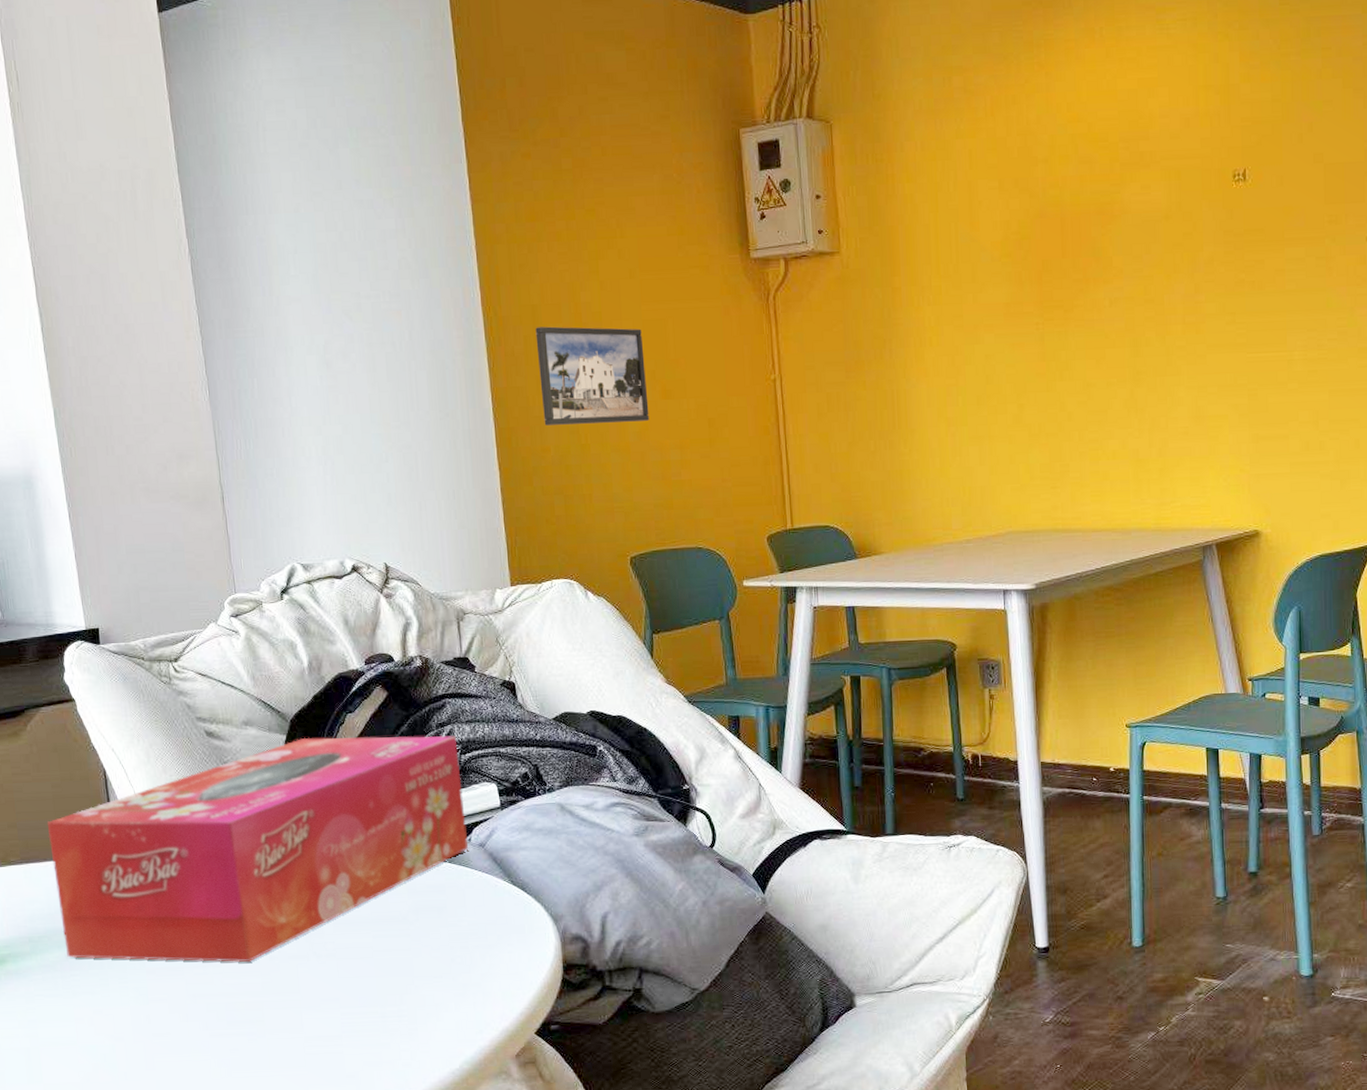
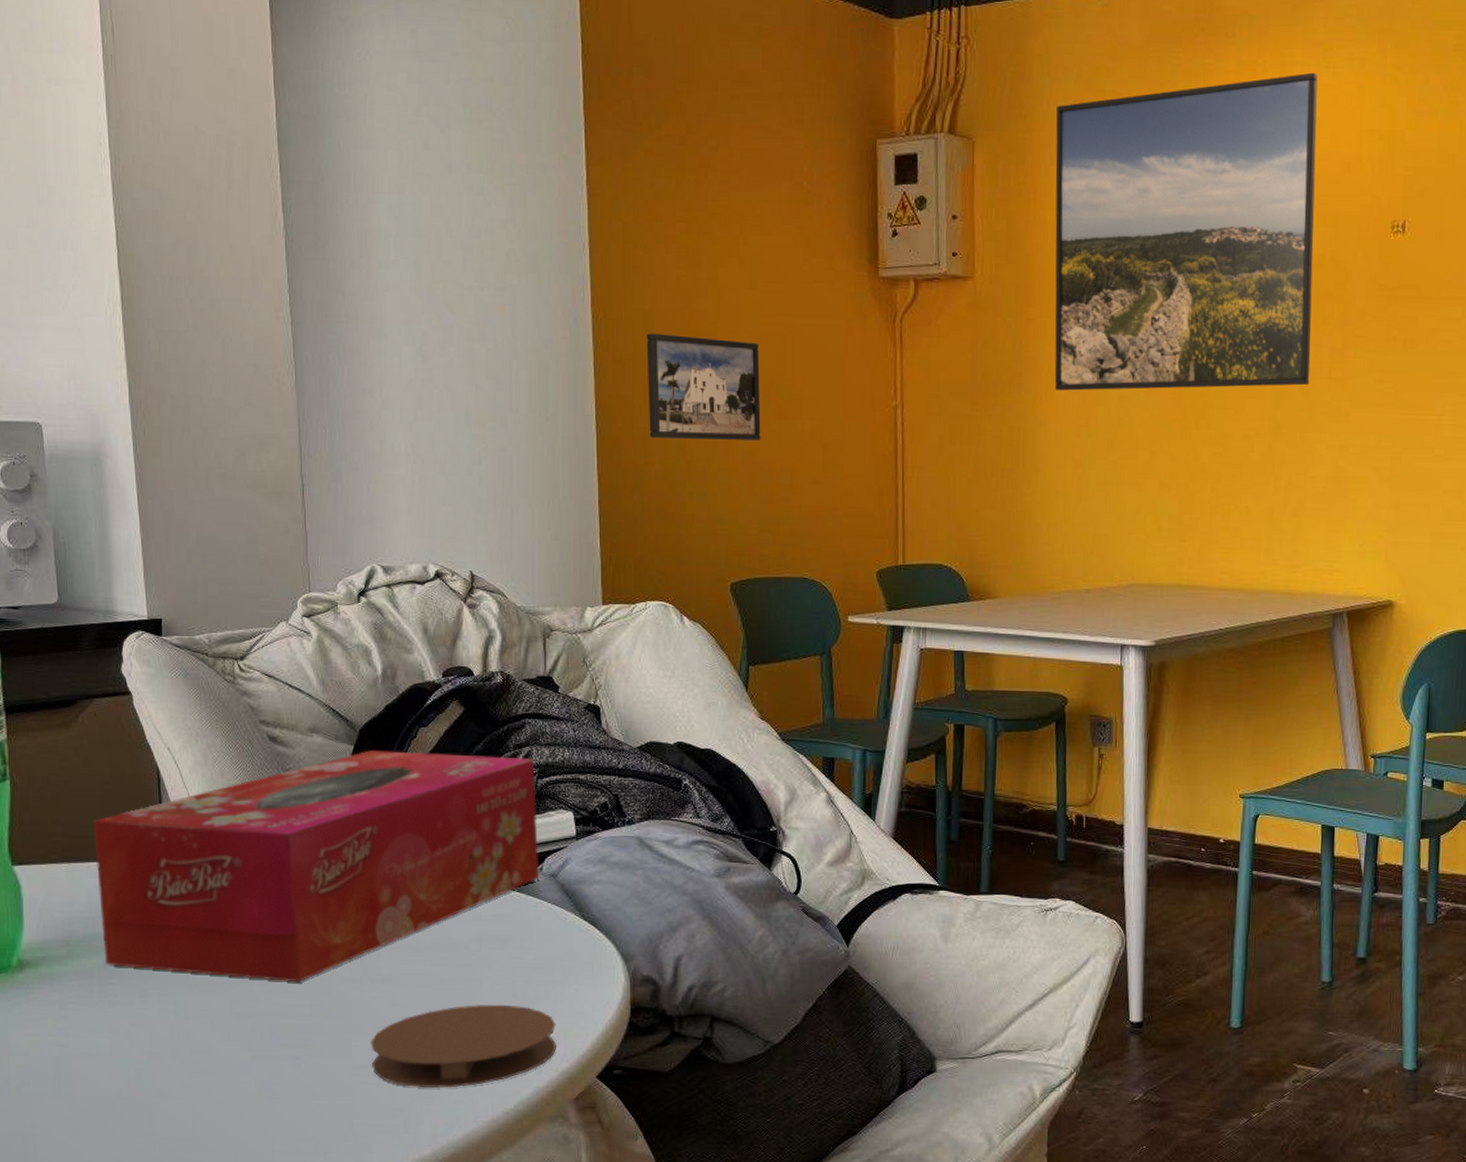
coaster: none [320,970,496,1054] -> present [370,1004,557,1088]
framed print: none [907,35,1165,353] -> present [1054,72,1318,391]

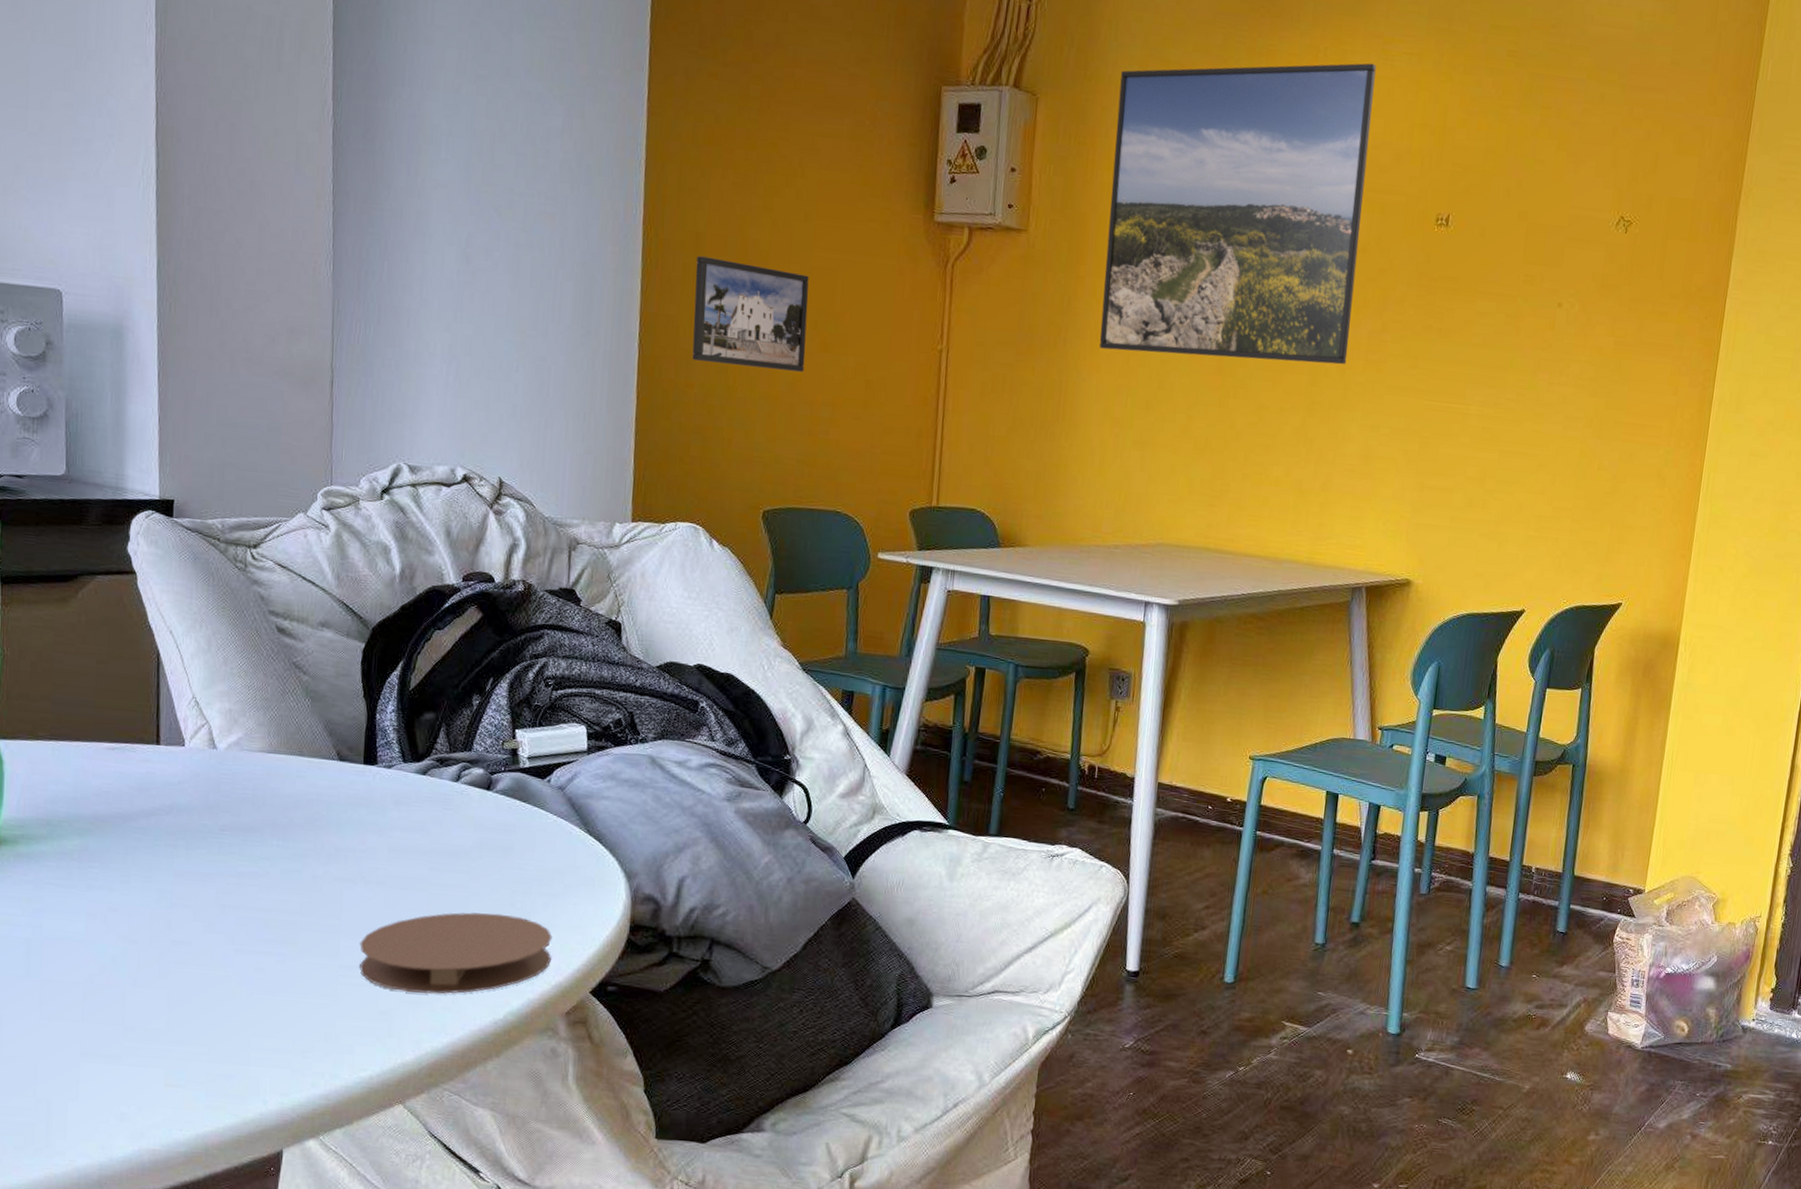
tissue box: present [93,749,538,983] -> none [85,648,550,879]

